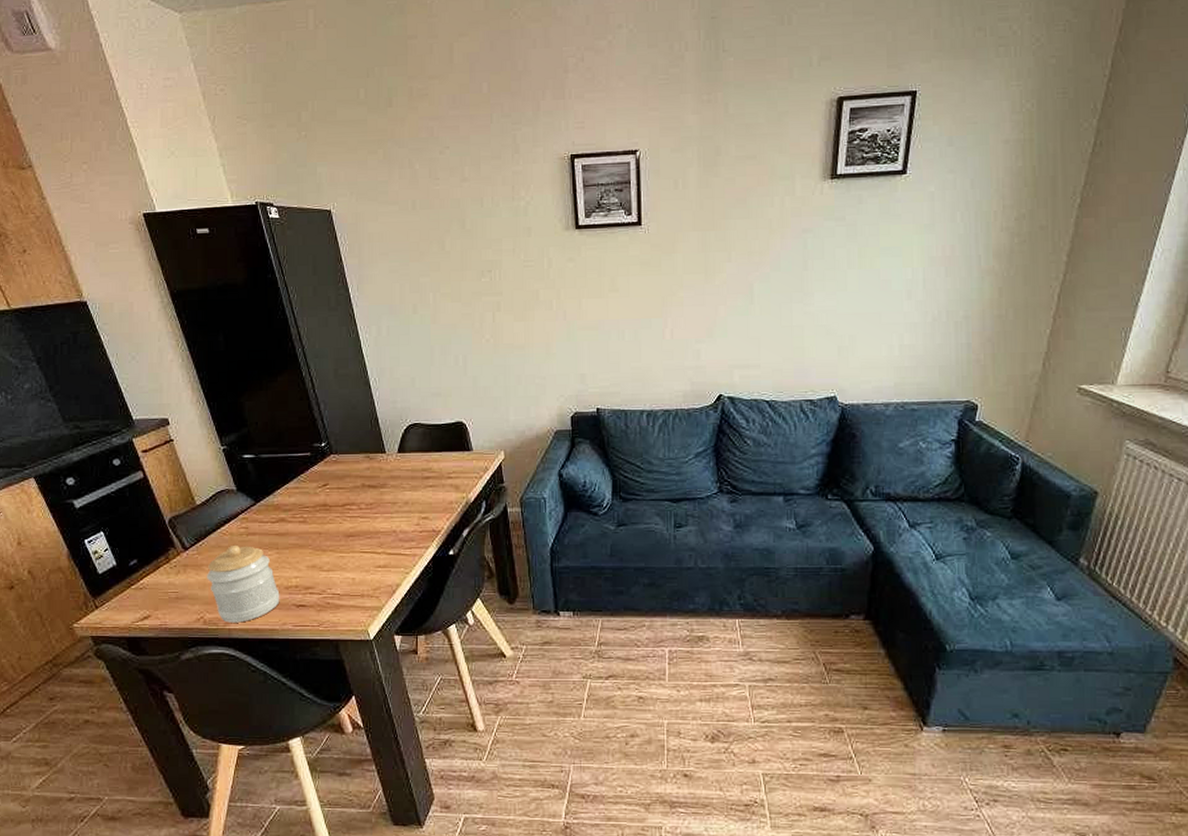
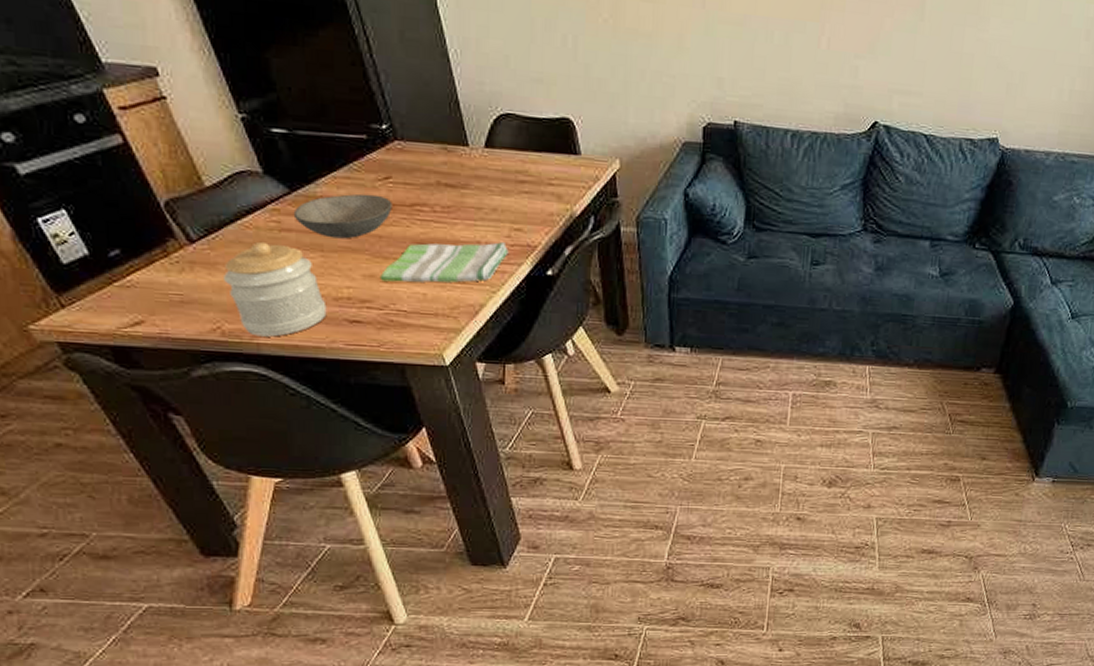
soup bowl: none [257,499,329,538] -> present [293,193,393,239]
dish towel: none [319,530,418,570] -> present [379,242,509,283]

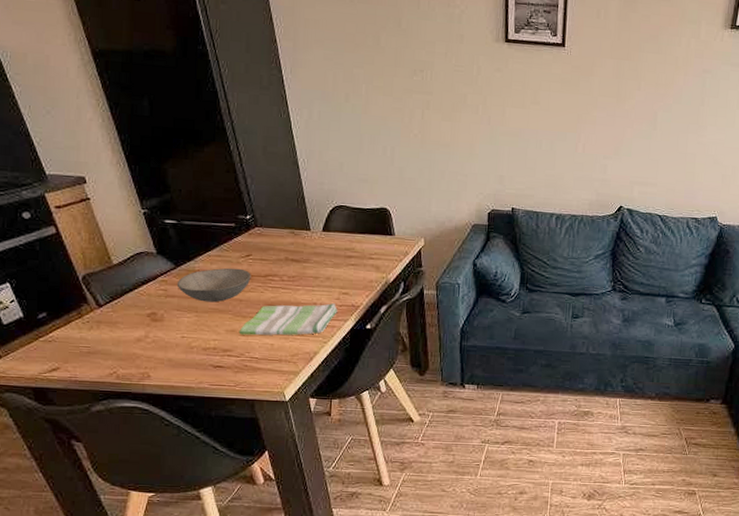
jar: present [224,242,327,337] -> none [122,306,197,379]

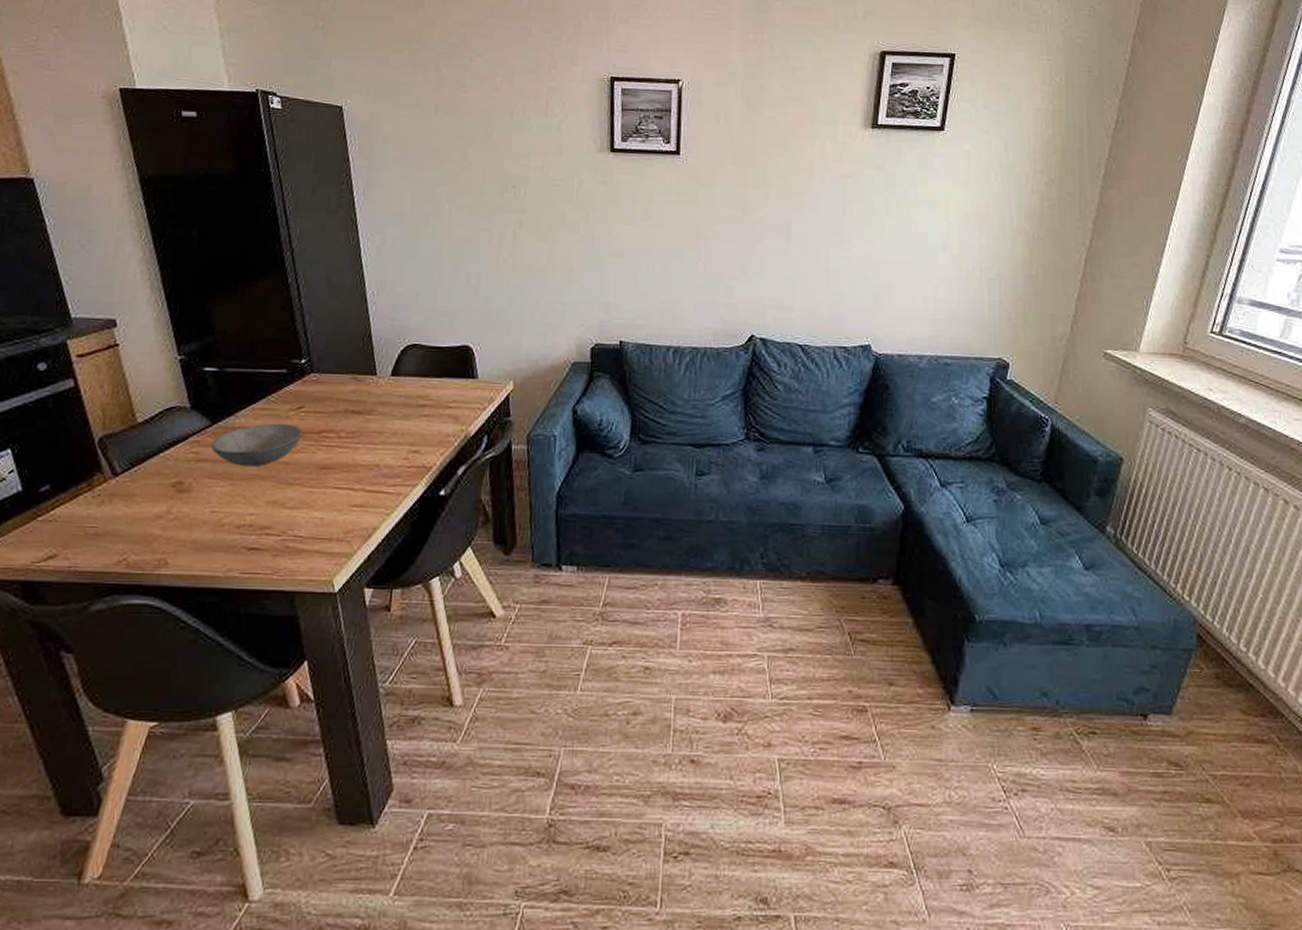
dish towel: present [238,303,338,335] -> none [282,464,405,508]

